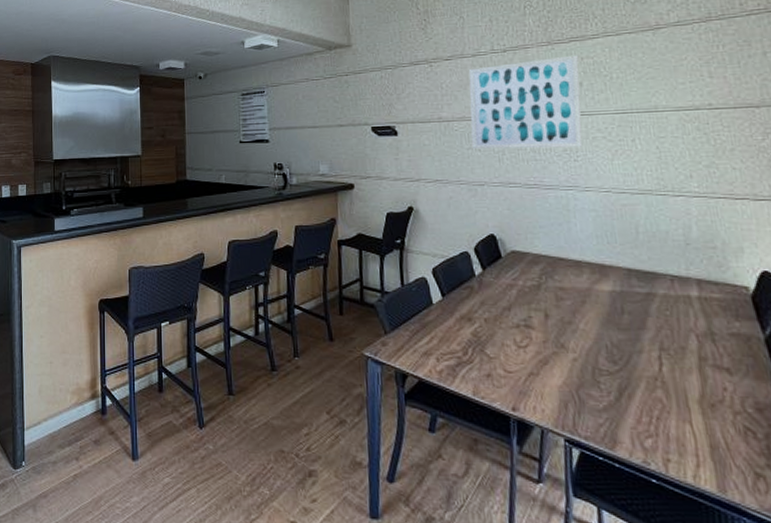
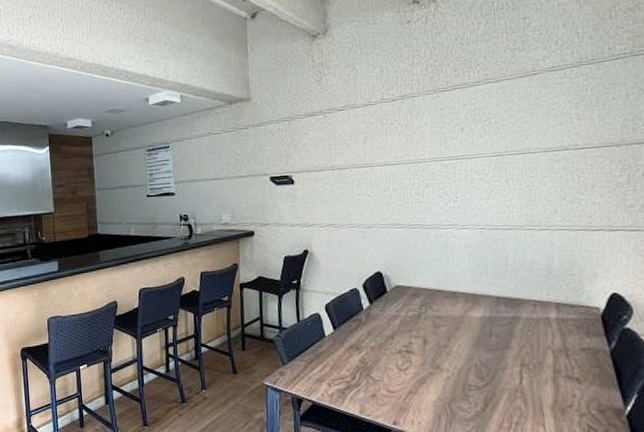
wall art: present [468,55,583,149] -> none [360,102,462,194]

